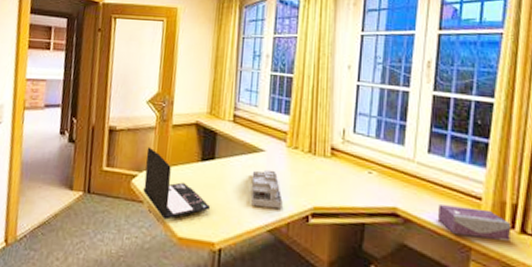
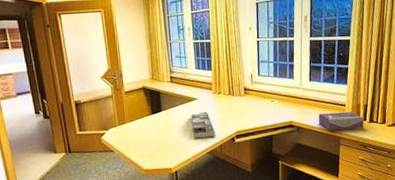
laptop: present [143,146,211,220] -> none [108,111,165,160]

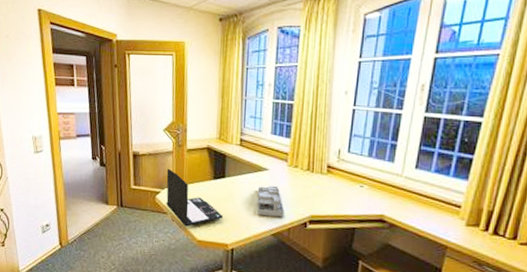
laptop: none [108,111,165,160] -> present [166,168,224,227]
tissue box: present [318,111,364,131] -> none [419,212,485,241]

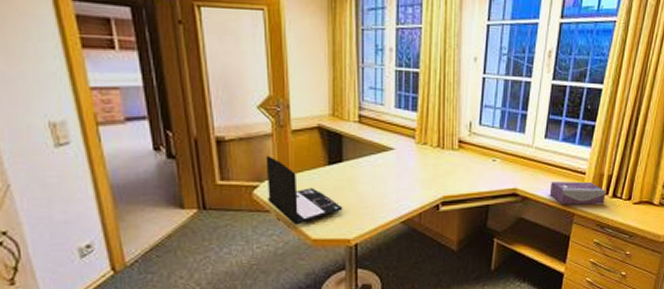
desk organizer: present [257,185,284,217] -> none [382,167,414,201]
tissue box: none [419,212,485,241] -> present [549,181,606,205]

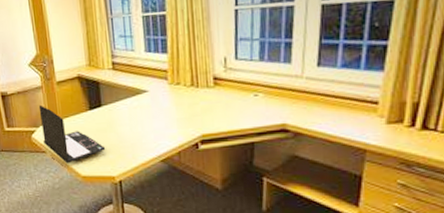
tissue box: present [549,181,606,205] -> none [329,112,411,140]

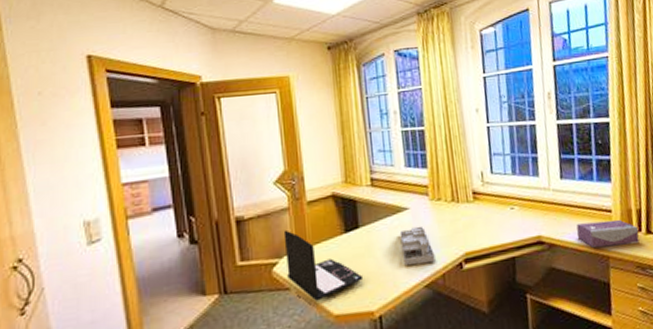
desk organizer: none [138,107,172,141] -> present [399,226,435,265]
tissue box: none [329,112,411,140] -> present [576,219,639,247]

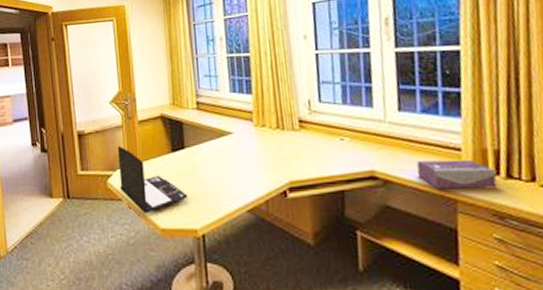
desk organizer: present [399,226,435,265] -> none [223,151,259,188]

